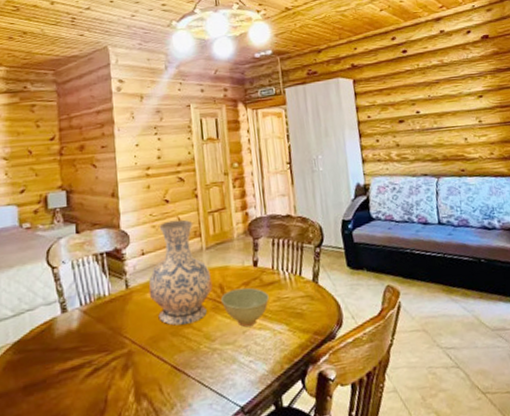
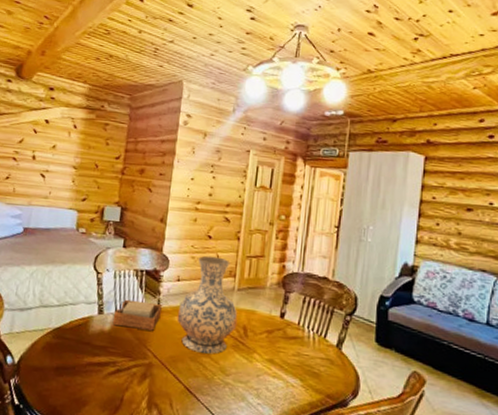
napkin holder: none [79,285,131,321] -> present [112,299,162,331]
bowl: present [221,287,269,327] -> none [242,333,289,373]

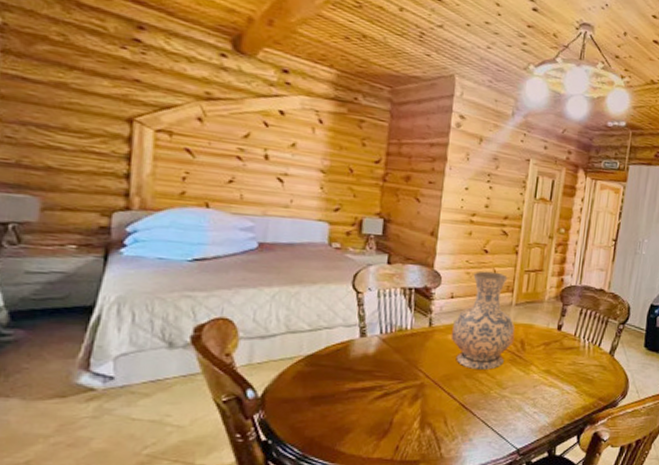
napkin holder: present [112,299,162,331] -> none [377,319,434,351]

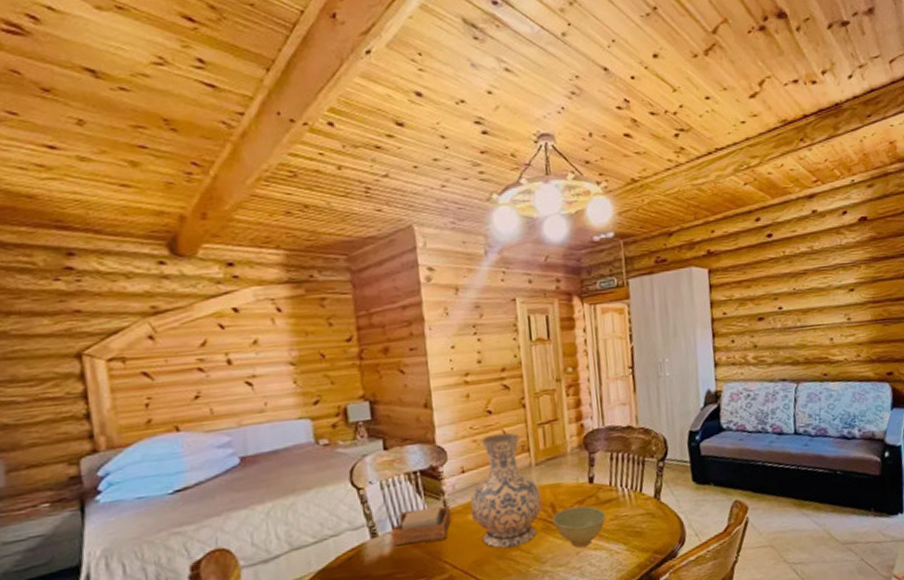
napkin holder: none [377,319,434,351] -> present [391,506,451,546]
bowl: none [519,346,565,383] -> present [553,505,606,548]

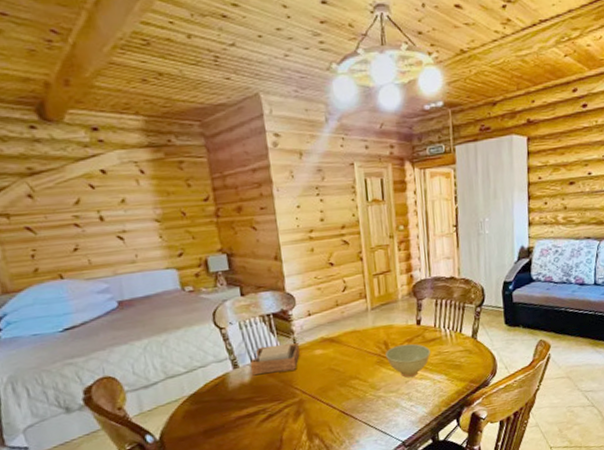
vase: present [470,432,543,548] -> none [316,282,378,378]

